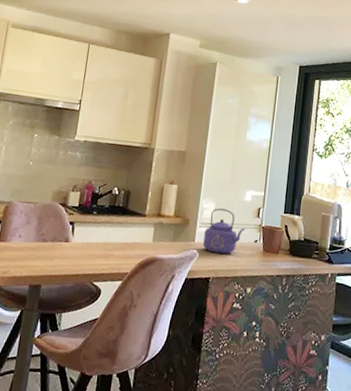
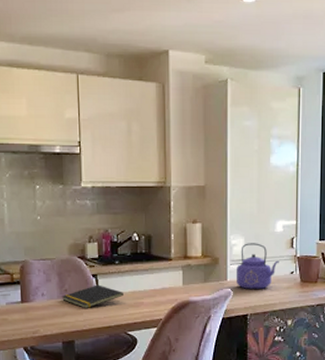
notepad: none [37,232,96,255] -> present [62,284,123,309]

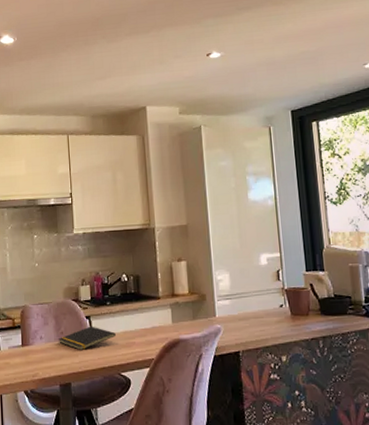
kettle: present [237,243,279,290] -> none [224,277,267,326]

